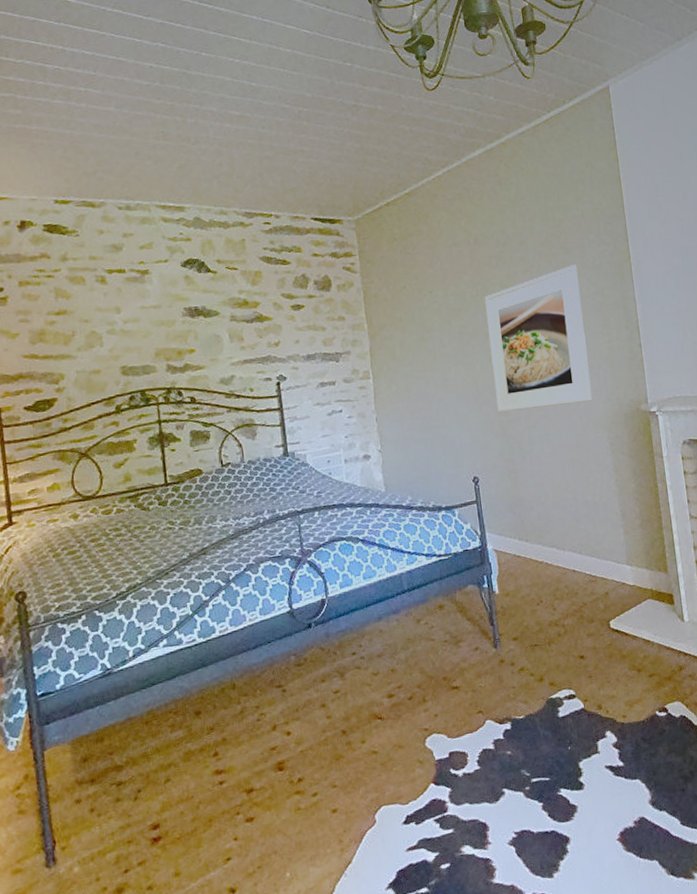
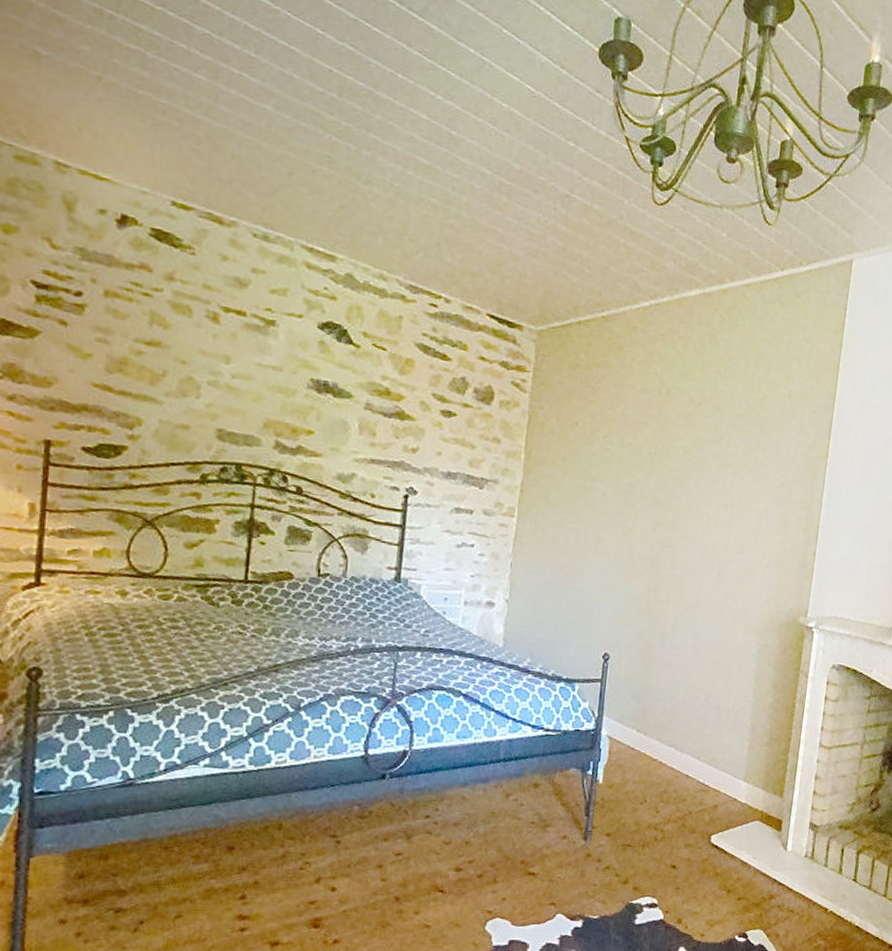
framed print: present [485,264,593,412] -> none [647,447,770,601]

